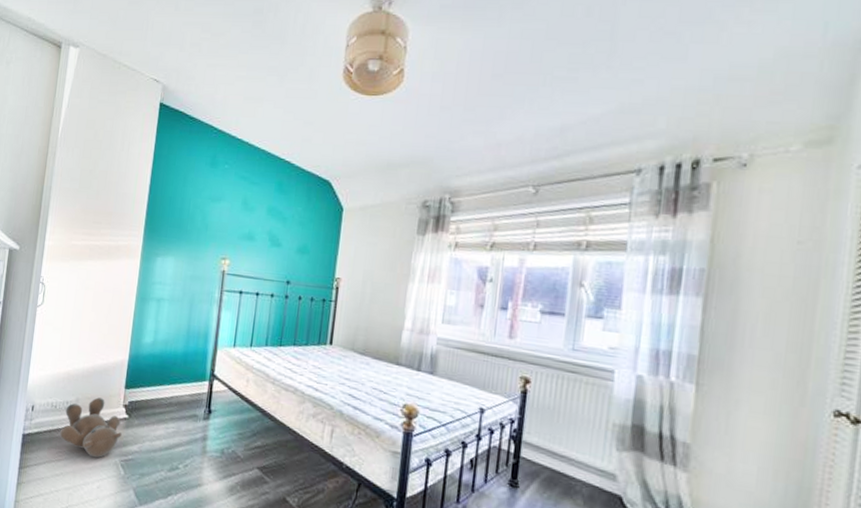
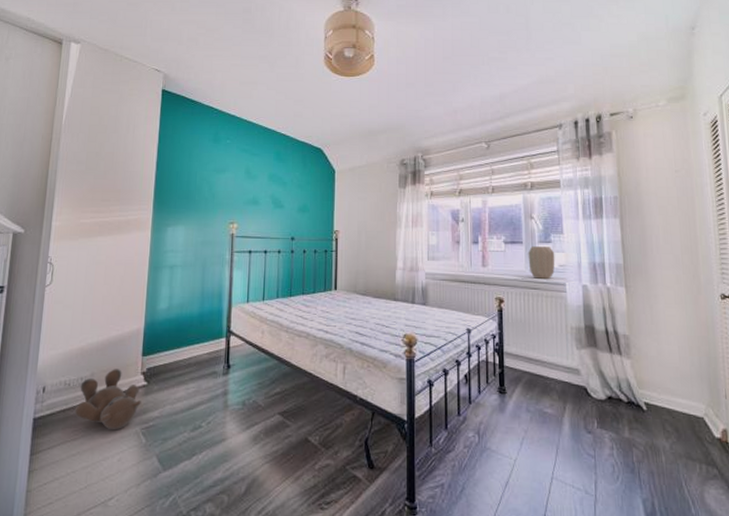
vase: none [568,320,606,363] -> present [528,246,555,279]

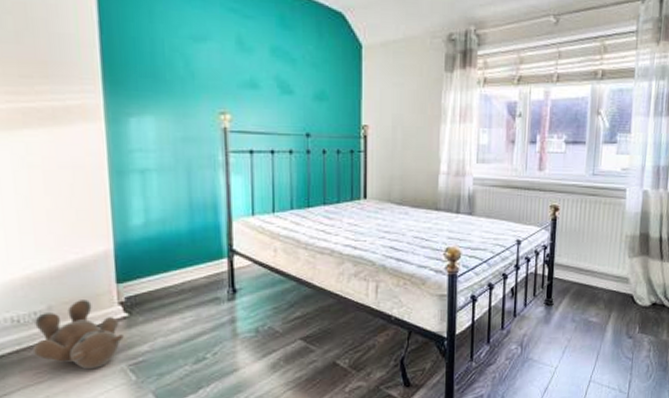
vase: present [528,246,555,279] -> none [589,147,619,184]

